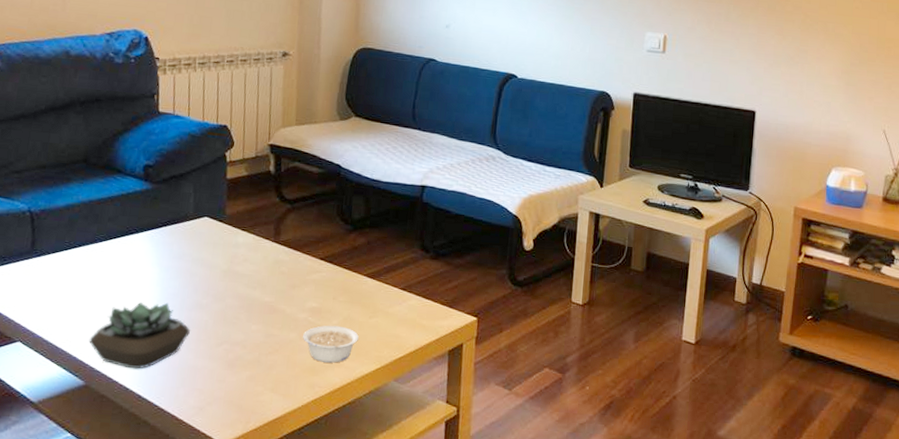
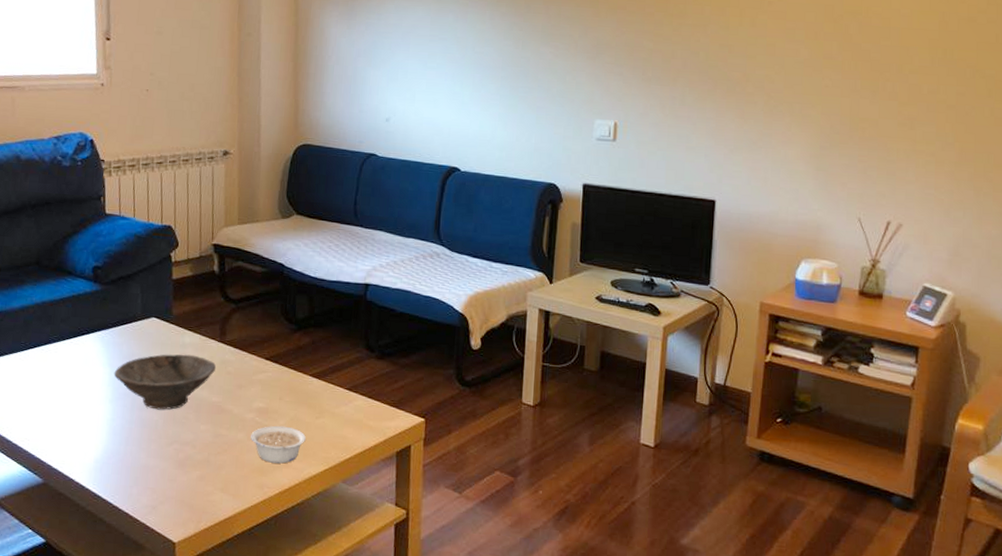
succulent plant: present [89,301,190,369] -> none [46,401,141,468]
bowl: none [163,254,269,310] -> present [114,354,216,410]

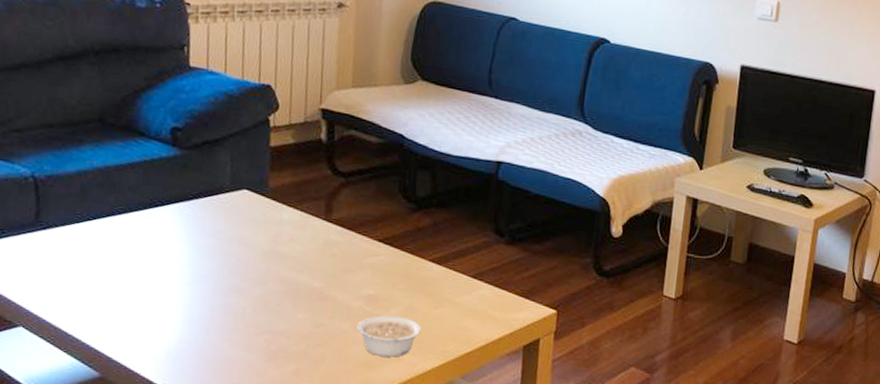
bowl: present [114,354,216,410] -> none [193,232,319,296]

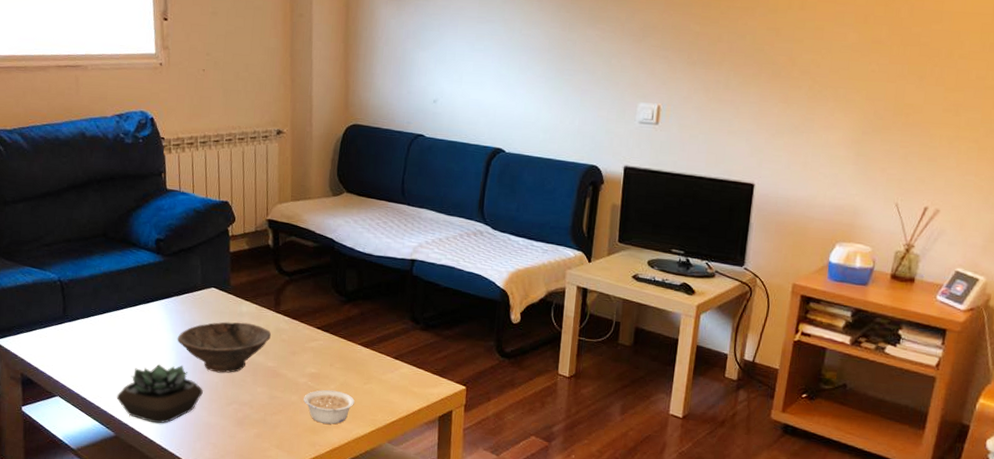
succulent plant: none [105,284,225,361] -> present [116,364,203,424]
bowl: none [193,232,319,296] -> present [177,321,271,373]

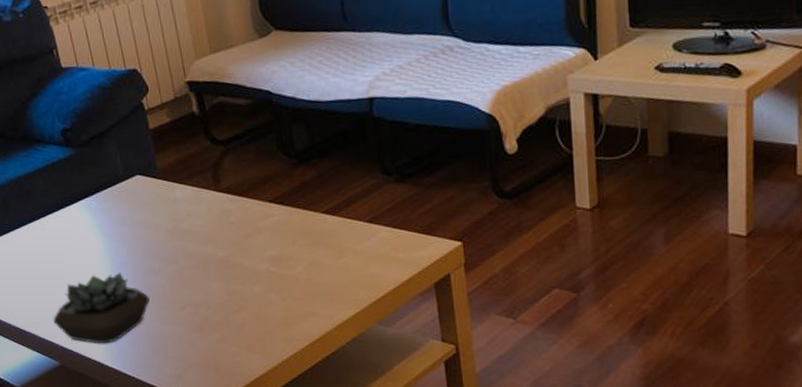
bowl: present [177,321,271,373] -> none [108,209,216,274]
legume: present [304,389,355,425] -> none [268,272,329,314]

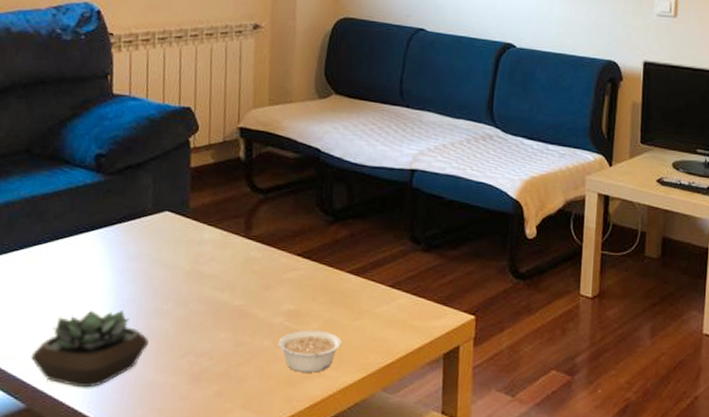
legume: none [268,272,329,314] -> present [278,329,342,373]

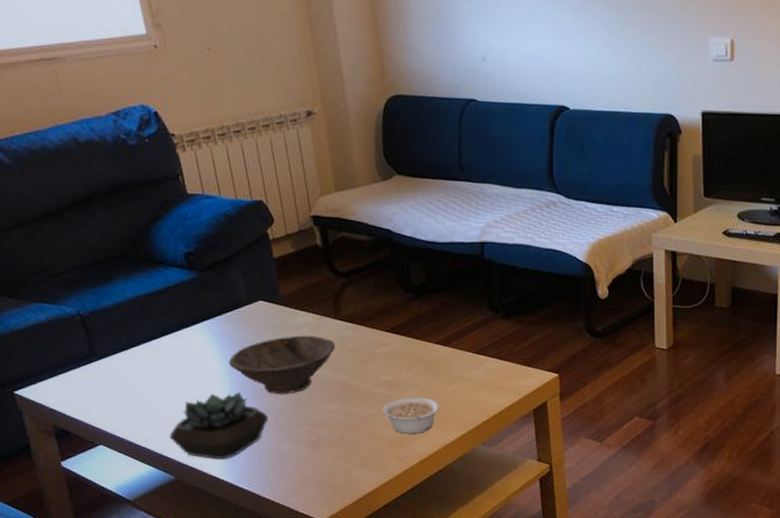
bowl: none [117,252,239,317] -> present [228,335,335,395]

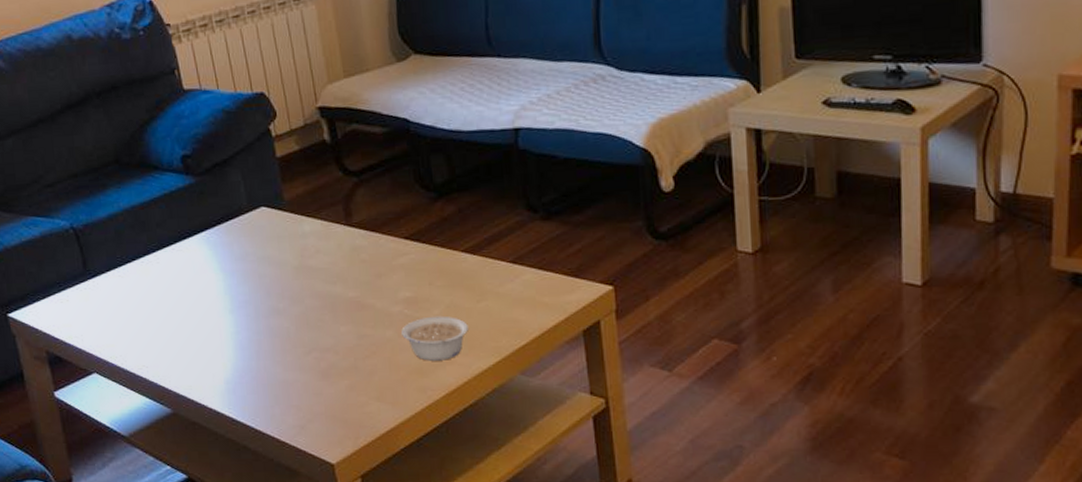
succulent plant: present [169,391,268,460] -> none [166,311,272,391]
bowl: present [228,335,335,395] -> none [228,245,346,315]

